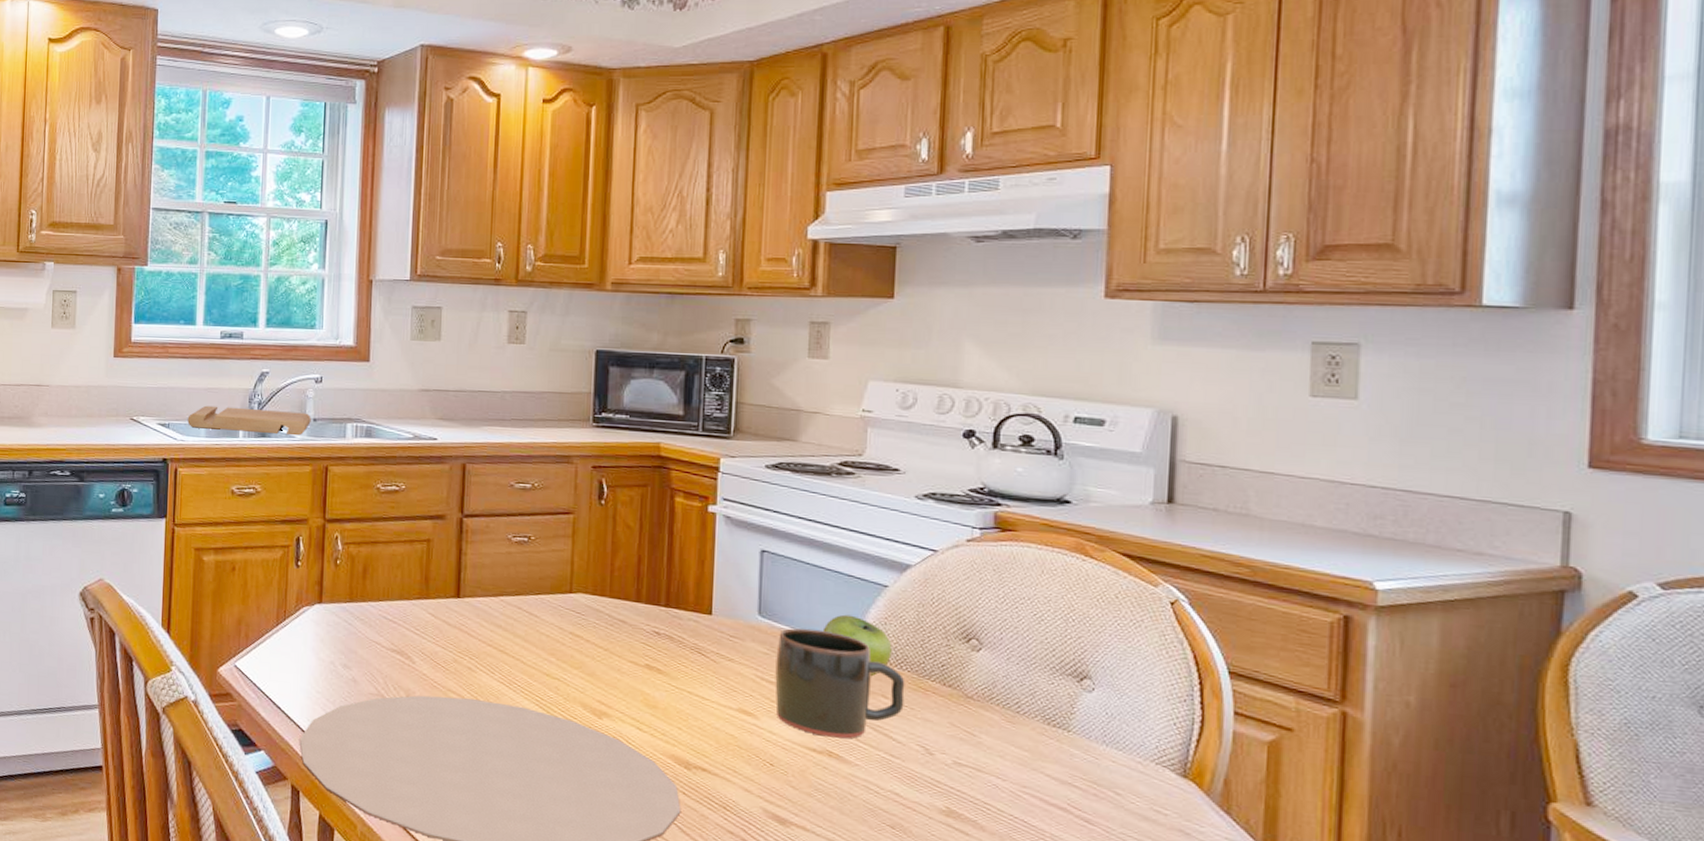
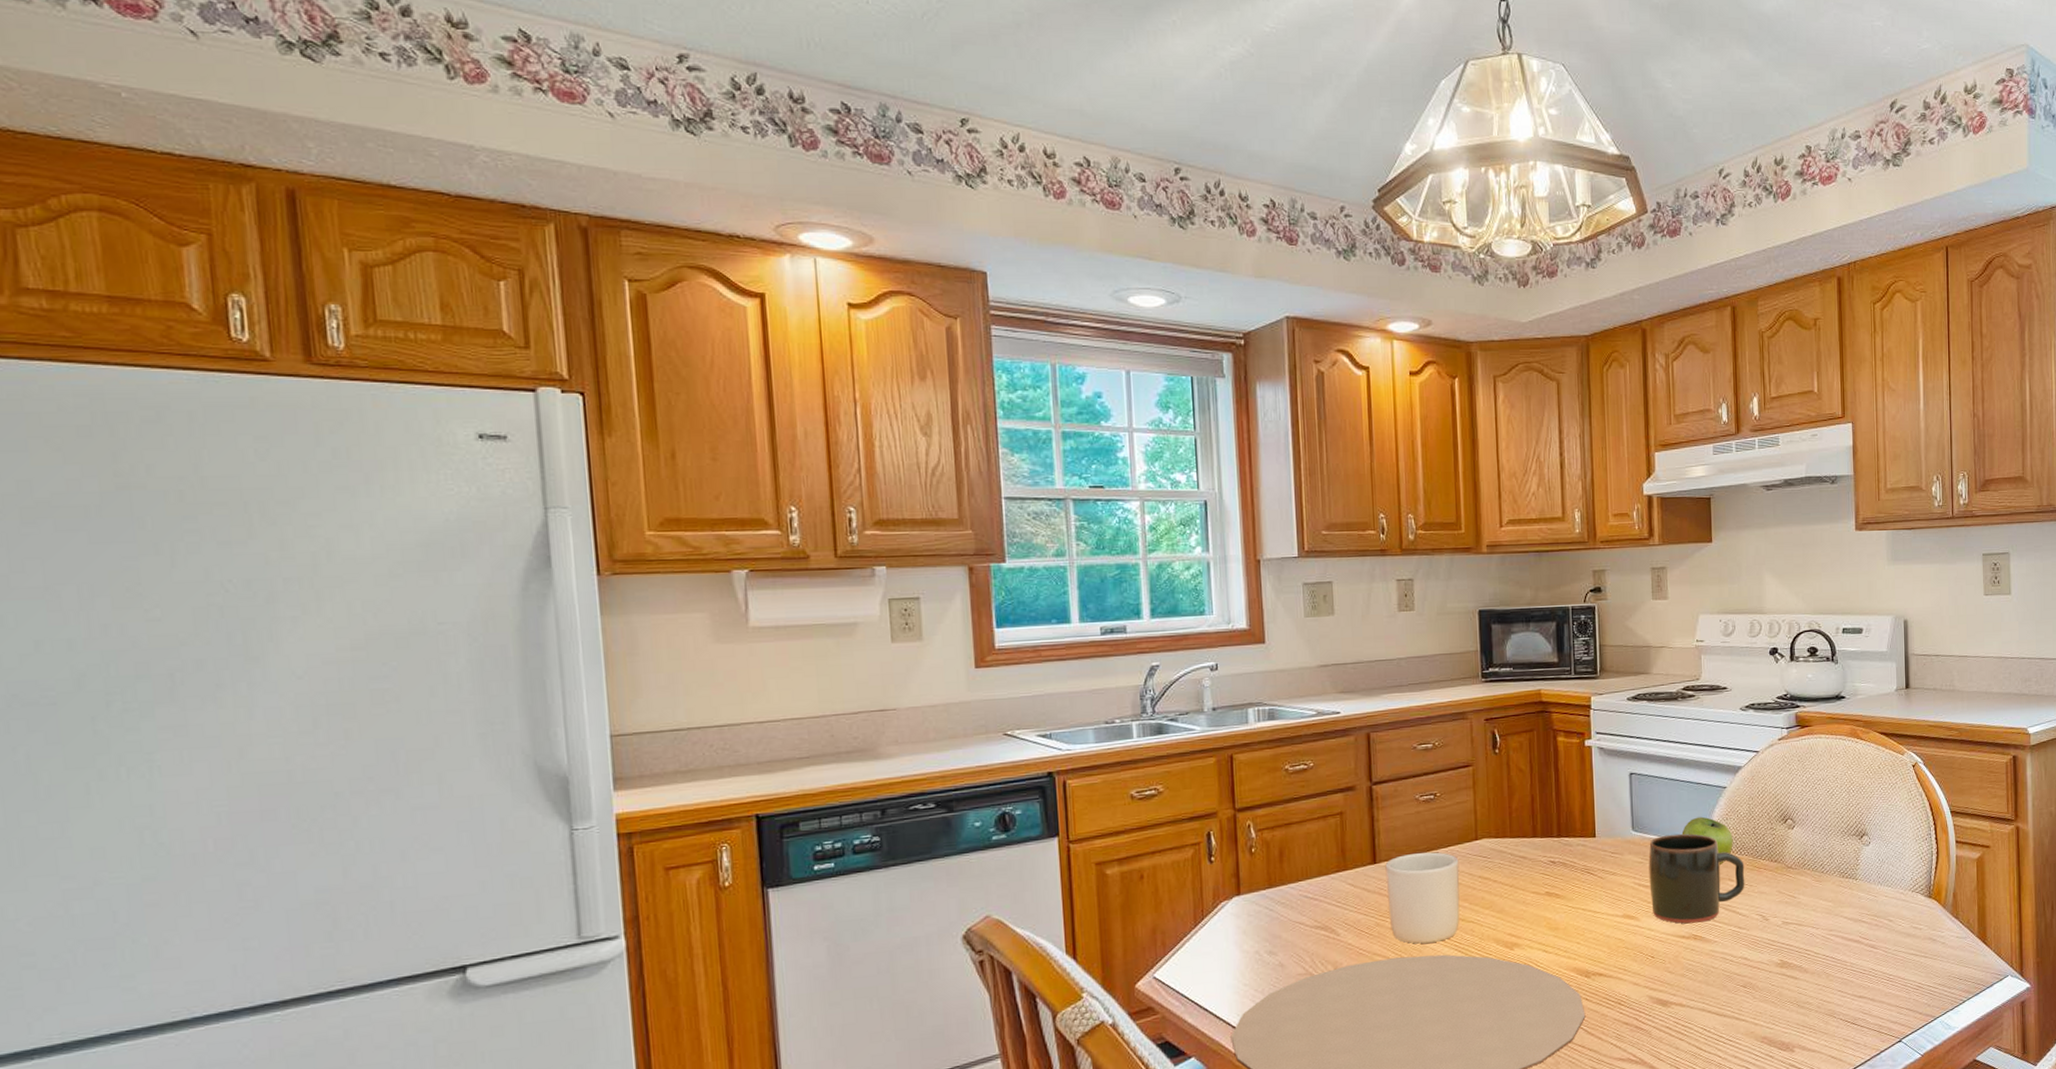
cutting board: present [187,405,311,436] -> none [1072,703,1210,735]
mug: none [468,594,549,693] -> present [1385,852,1460,944]

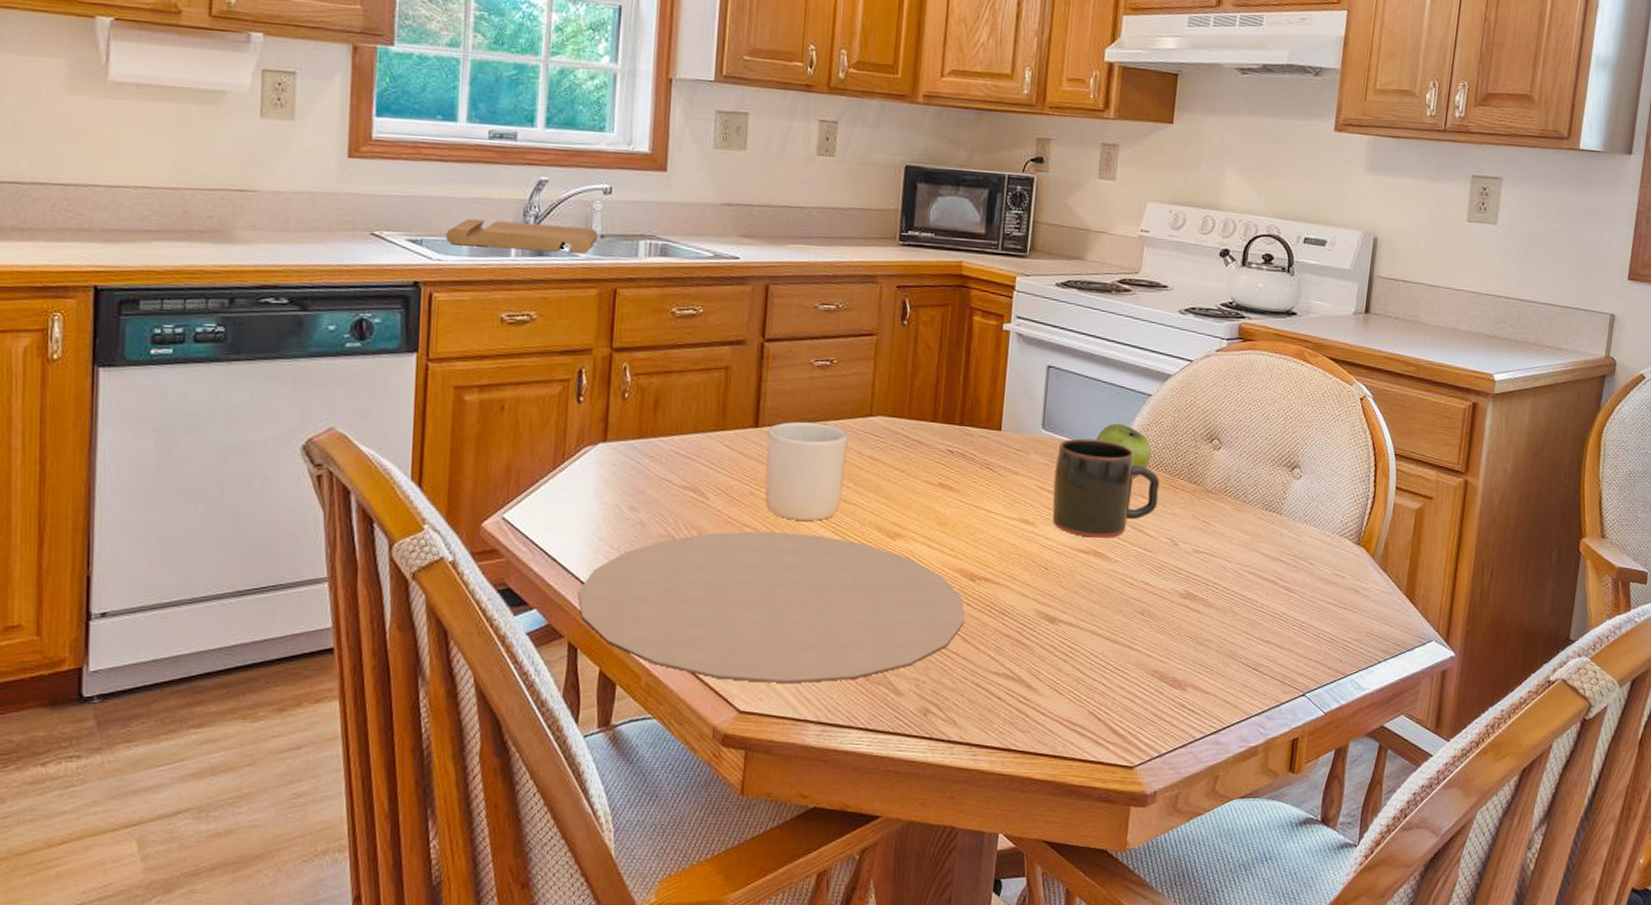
cutting board: none [1072,703,1210,735] -> present [445,218,598,255]

